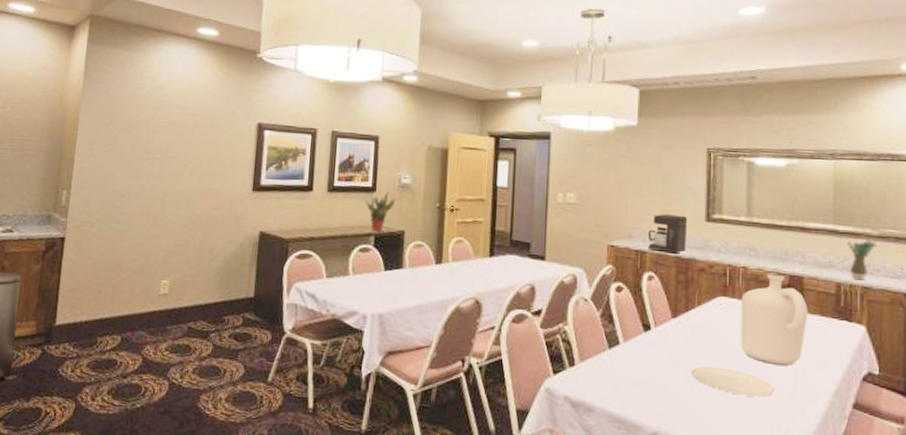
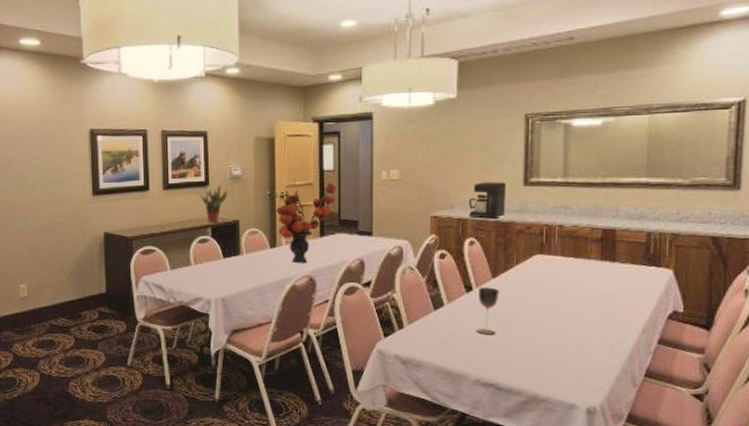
bouquet: none [445,193,510,284] -> present [276,179,337,264]
wineglass: none [655,327,680,382] -> present [477,287,499,335]
plate: present [690,366,774,397] -> none [509,318,586,341]
water jug: present [740,274,808,366] -> none [556,229,620,311]
vase: present [847,238,878,280] -> none [659,187,688,228]

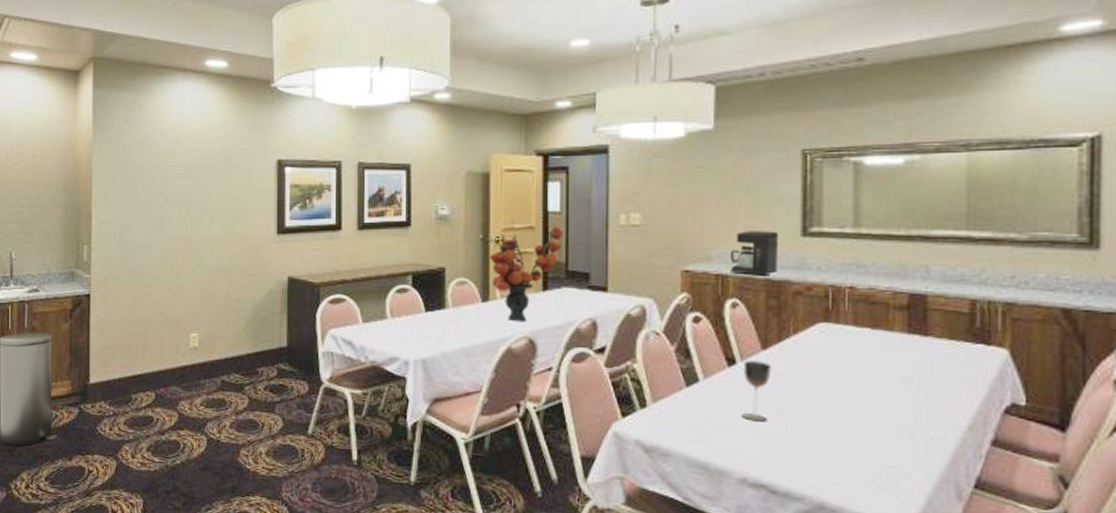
potted plant: present [199,184,229,223] -> none [398,225,434,270]

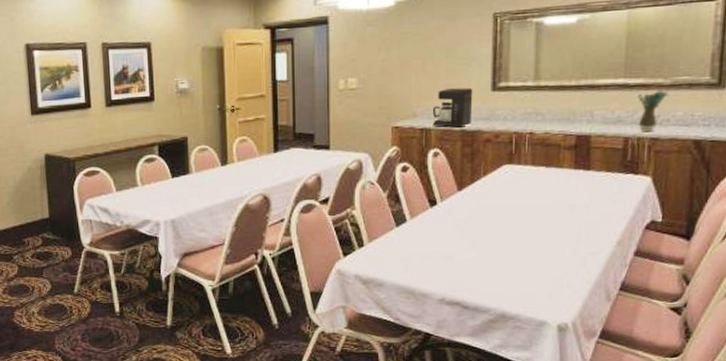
bouquet: present [490,221,564,322] -> none [227,91,291,182]
wineglass: present [742,361,772,422] -> none [442,201,466,251]
vase: none [985,244,1026,295] -> present [638,88,669,132]

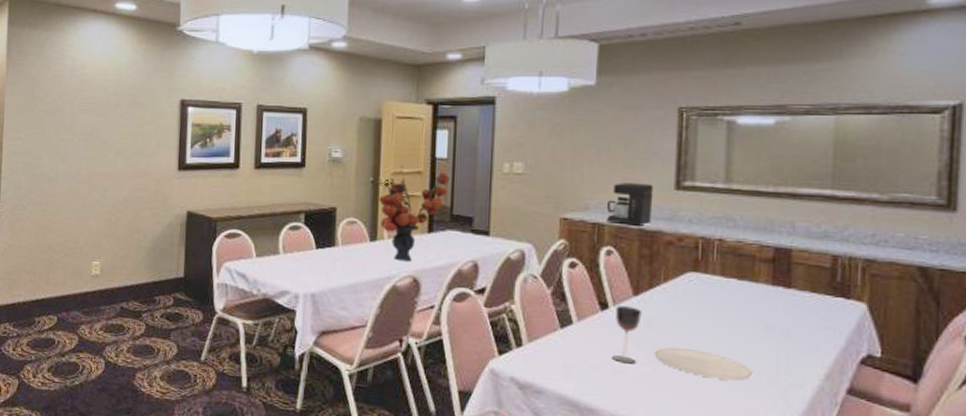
bouquet: none [227,91,291,182] -> present [379,165,450,262]
wineglass: none [442,201,466,251] -> present [612,306,642,364]
plate: none [476,232,558,256] -> present [653,347,752,381]
vase: present [638,88,669,132] -> none [848,204,887,252]

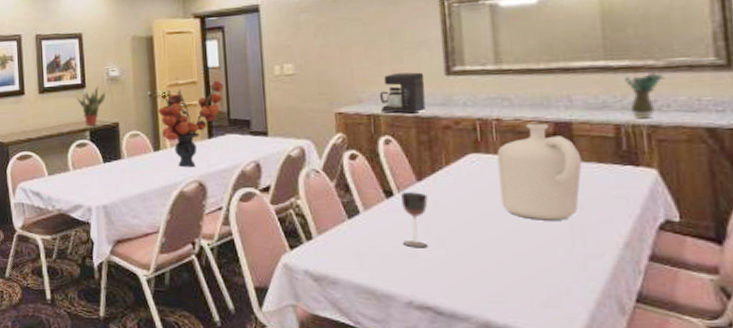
potted plant: none [293,167,327,209] -> present [75,86,107,127]
plate: present [653,347,752,381] -> none [444,228,548,256]
water jug: none [713,246,797,347] -> present [497,123,582,220]
vase: none [848,204,887,252] -> present [625,70,665,119]

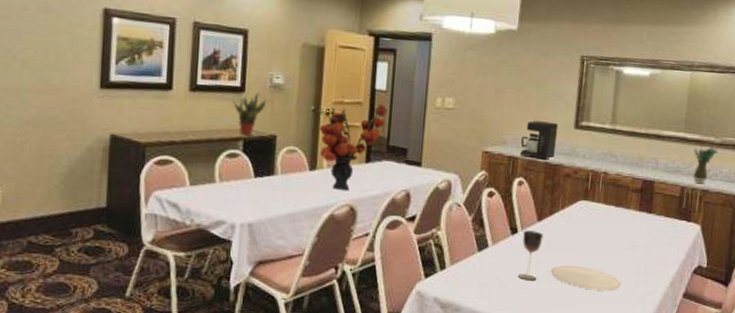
plate: none [444,228,548,256] -> present [550,265,621,291]
water jug: present [497,123,582,220] -> none [595,179,656,262]

